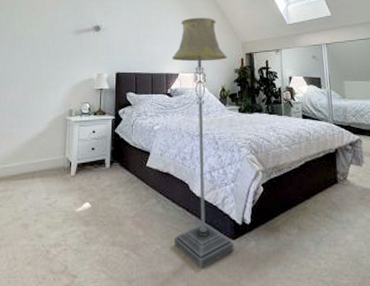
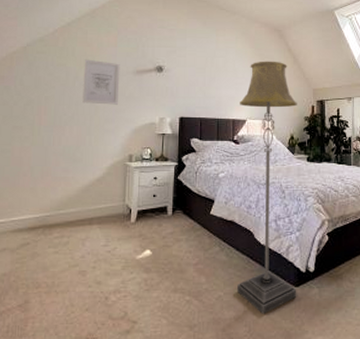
wall art: none [27,21,61,63] -> present [82,59,120,105]

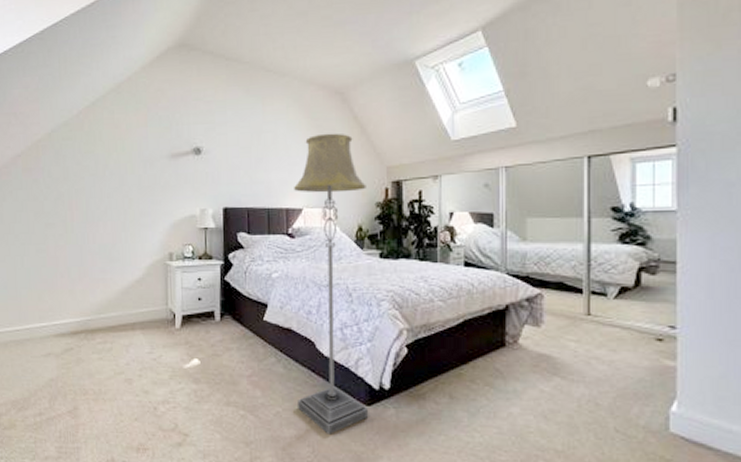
wall art: present [82,59,120,105] -> none [113,143,154,196]

